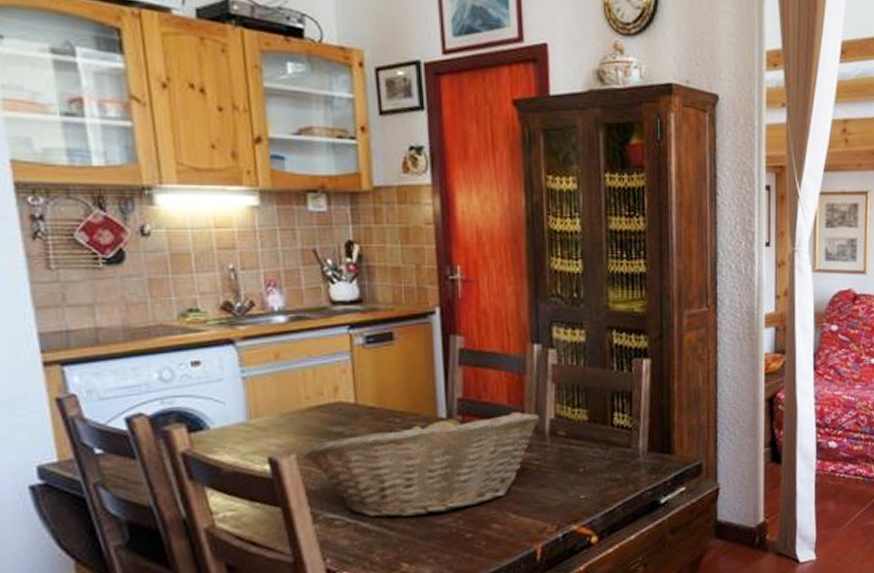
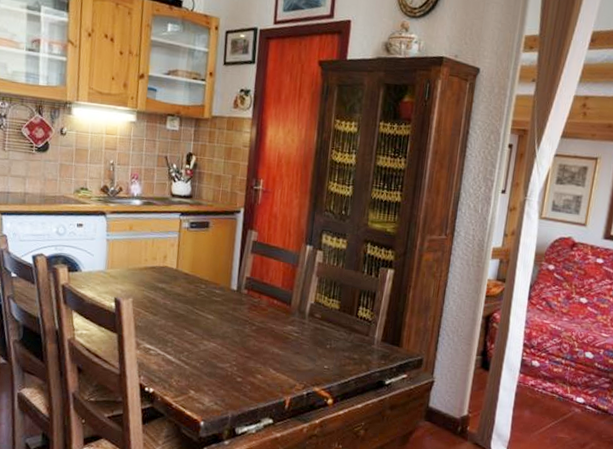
fruit basket: present [304,412,541,518] -> none [137,284,304,360]

